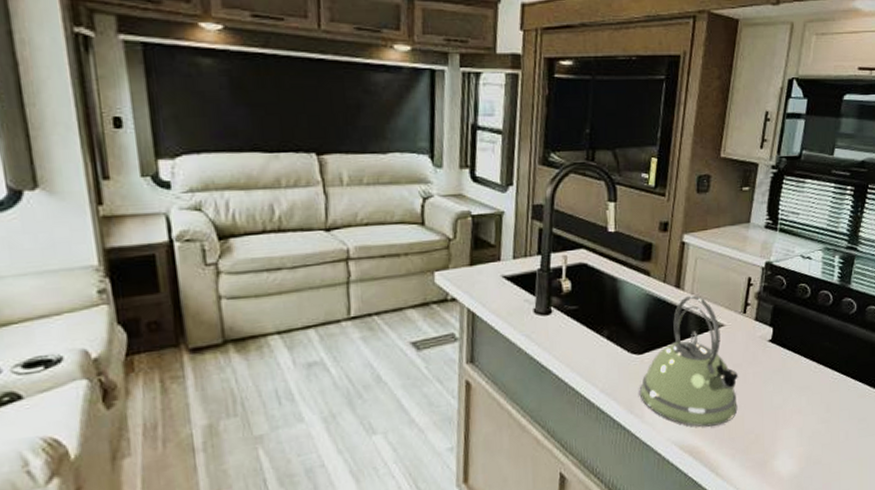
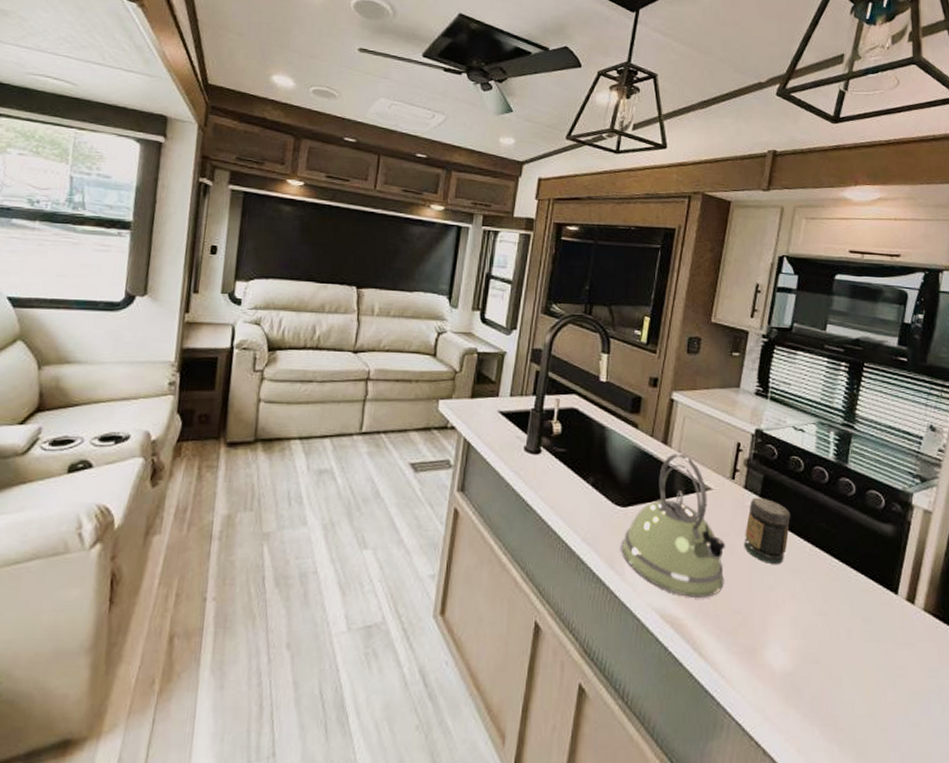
jar: none [755,326,798,386] -> present [744,497,791,565]

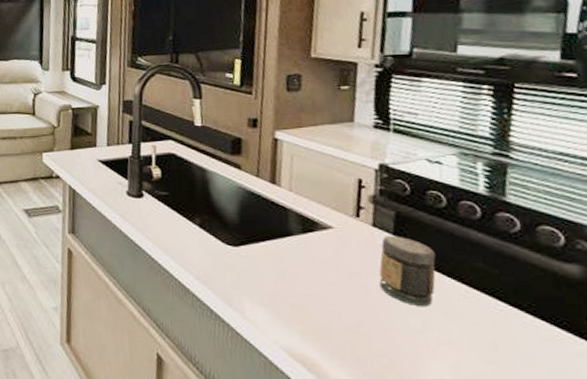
kettle: present [621,454,725,598] -> none [237,193,361,339]

